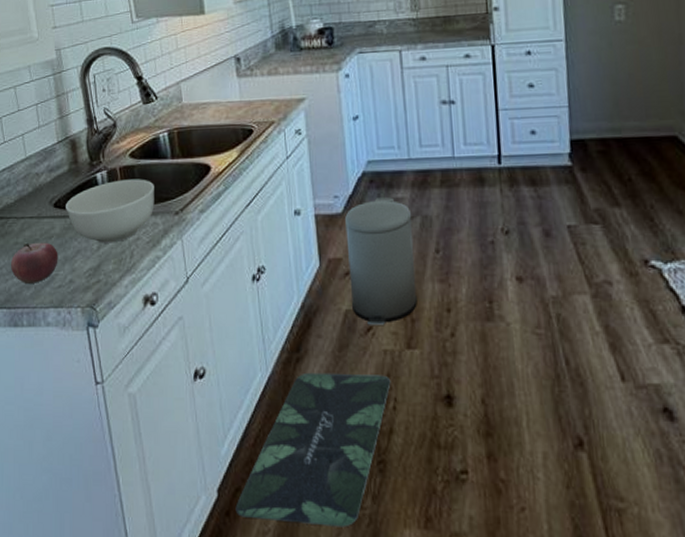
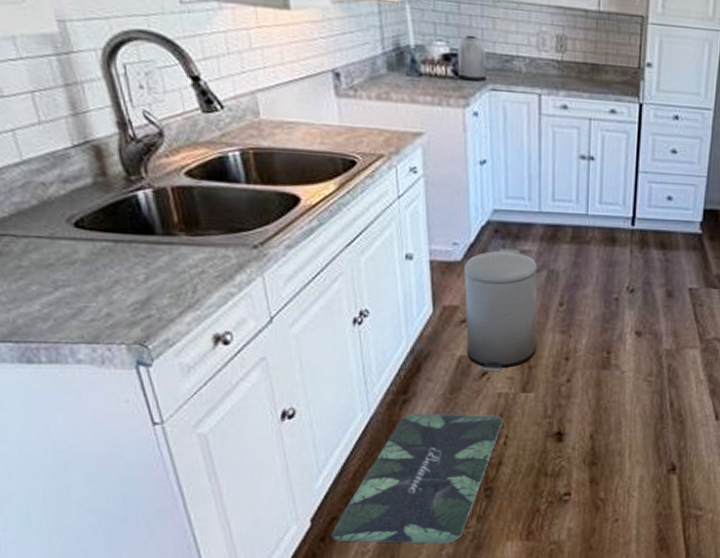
fruit: present [10,242,58,283] -> none [12,267,88,315]
bowl: present [66,179,155,243] -> none [92,202,224,275]
kettle: none [329,9,354,49] -> present [457,34,487,82]

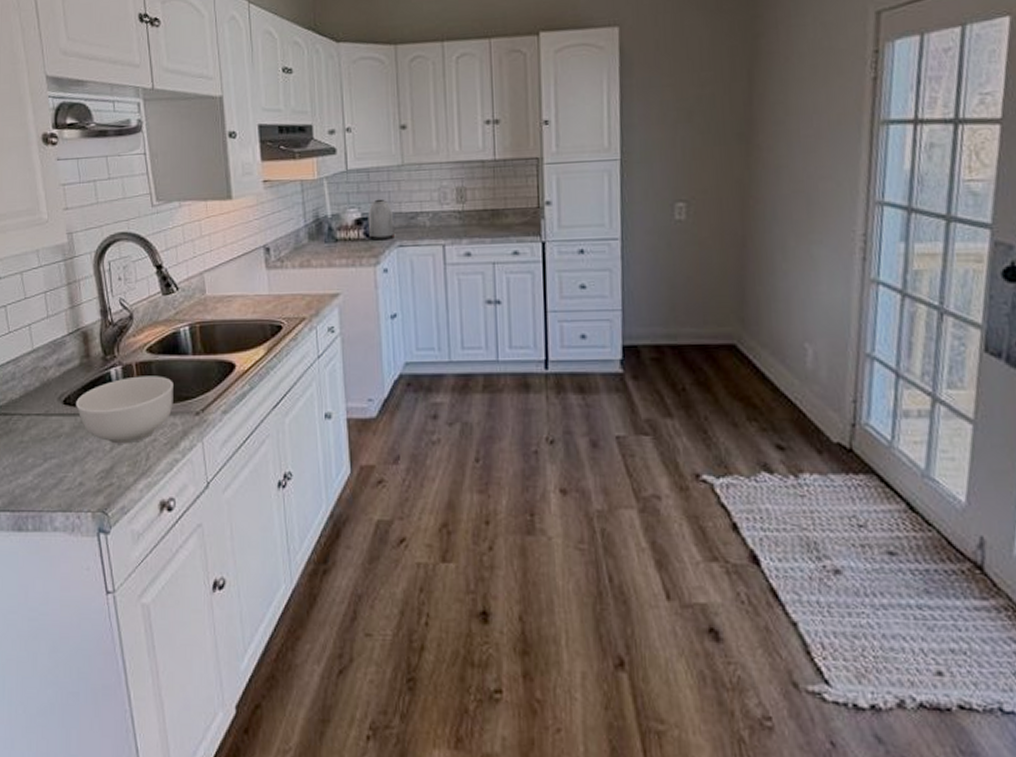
bowl: none [92,202,224,275] -> present [76,376,173,444]
doormat: present [331,413,503,544] -> none [255,585,424,747]
pedal bin: present [464,248,538,372] -> none [379,402,454,538]

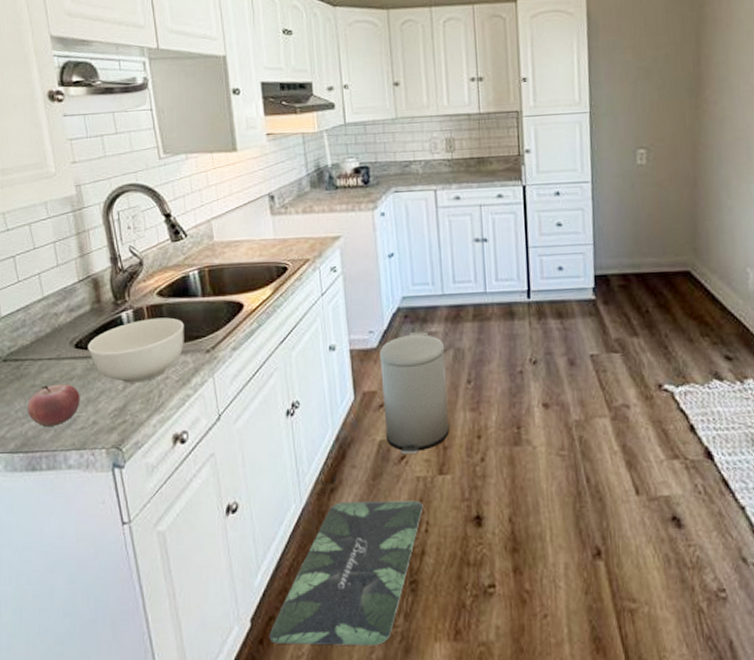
fruit: none [14,441,67,485] -> present [27,384,80,427]
doormat: none [255,585,424,747] -> present [269,500,423,646]
kettle: present [367,198,394,241] -> none [365,149,390,187]
pedal bin: none [379,402,454,538] -> present [380,332,449,455]

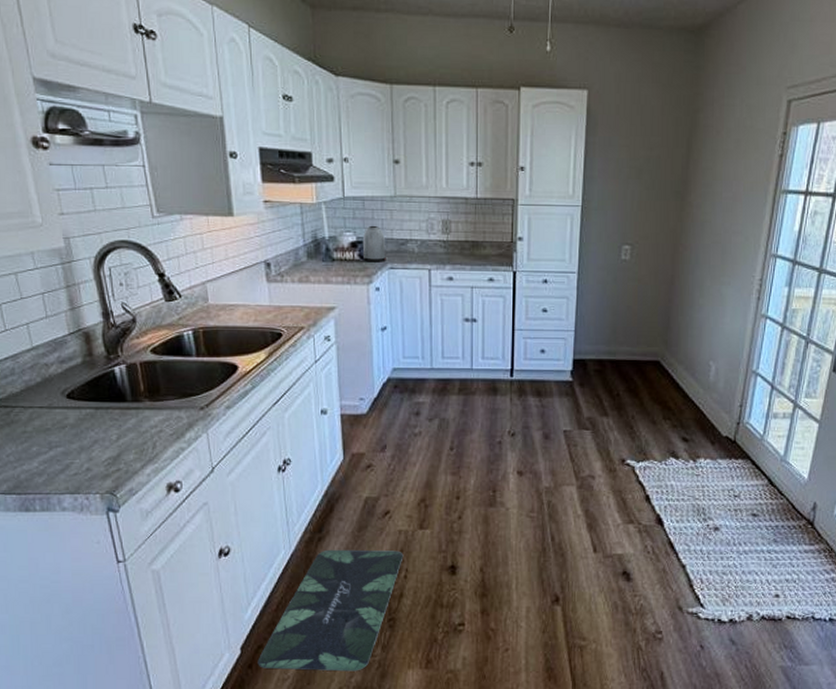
fruit: present [27,384,80,427] -> none [18,432,73,471]
bowl: present [88,317,184,383] -> none [80,374,178,434]
kettle: none [365,149,390,187] -> present [362,225,386,262]
pedal bin: present [380,332,449,455] -> none [369,402,431,511]

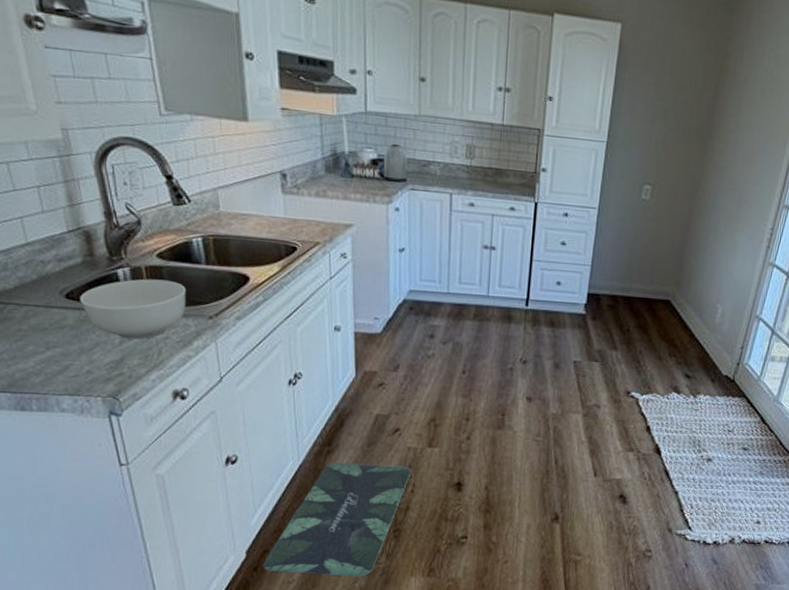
bowl: none [80,374,178,434] -> present [80,279,186,340]

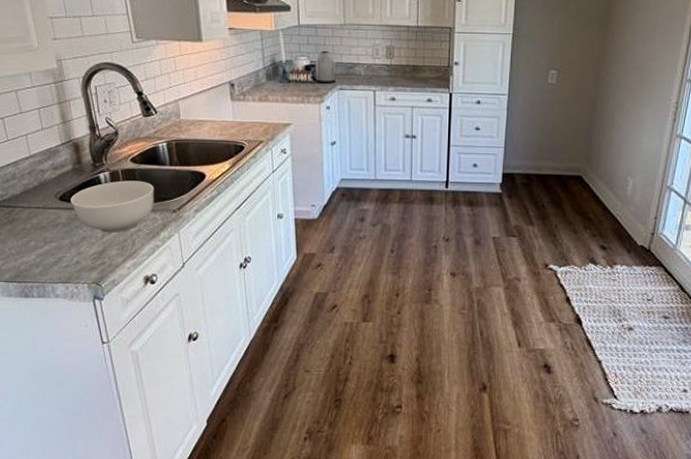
doormat: present [263,462,412,577] -> none [221,337,349,445]

